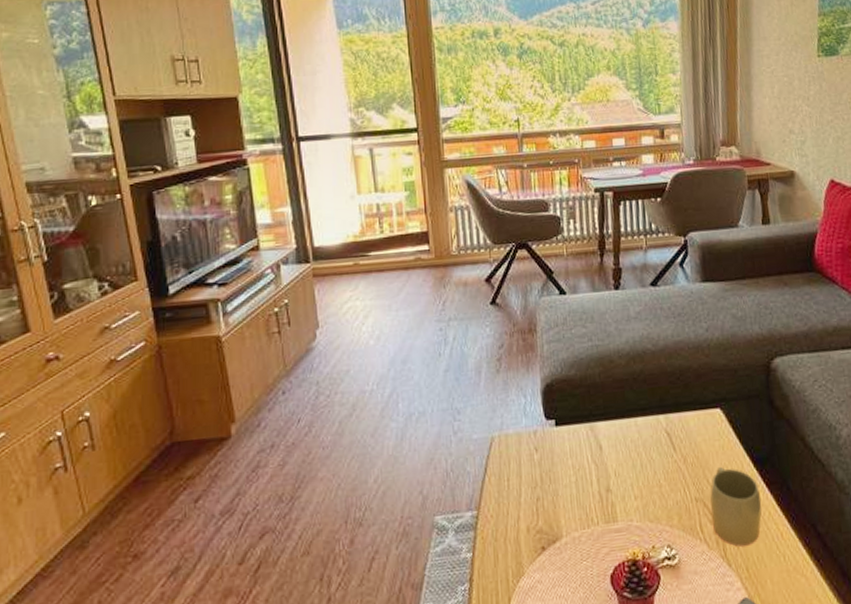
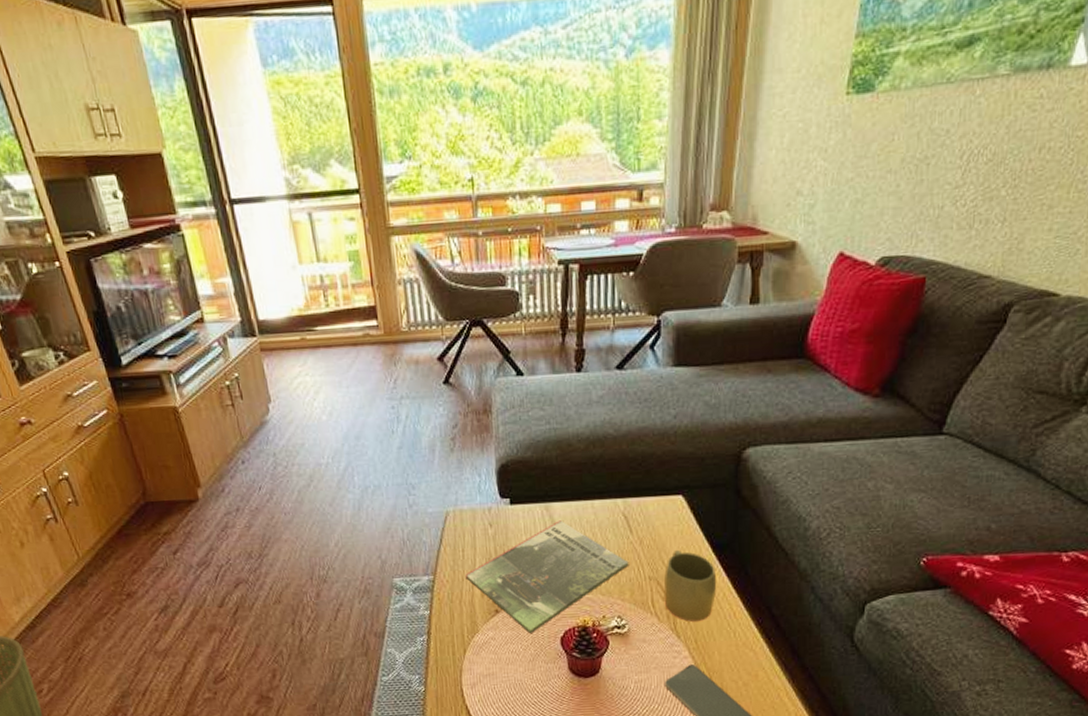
magazine: none [510,441,675,572] -> present [465,520,629,633]

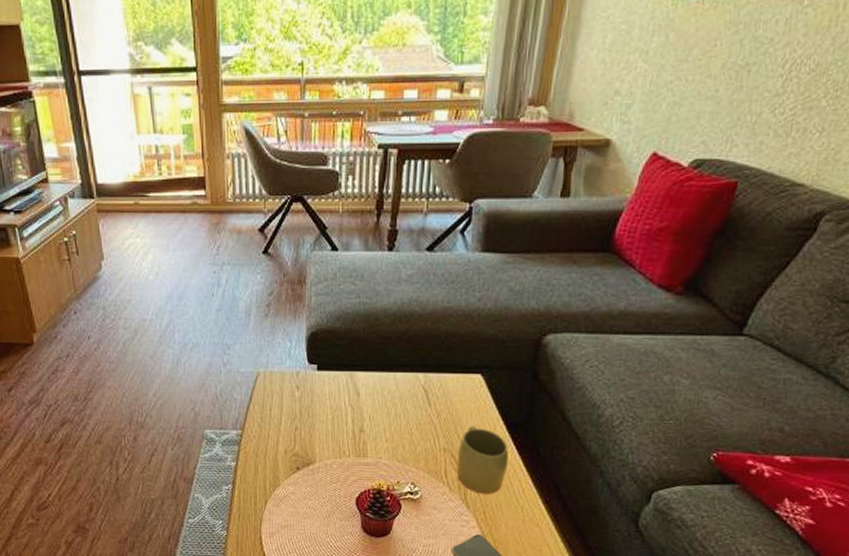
magazine: present [465,520,629,633] -> none [271,389,426,491]

